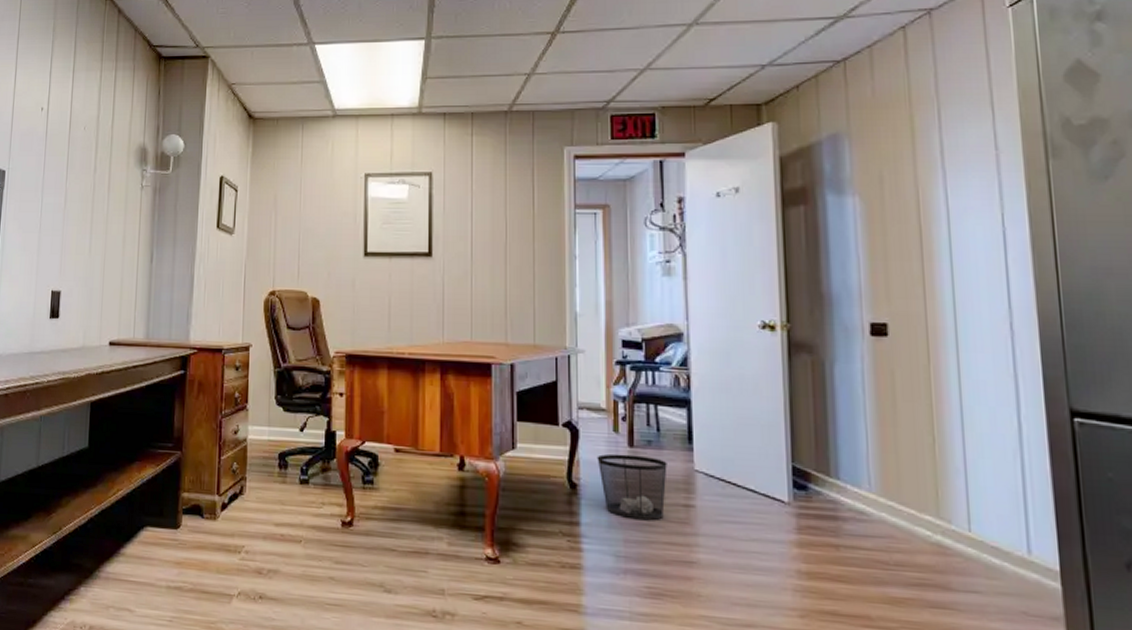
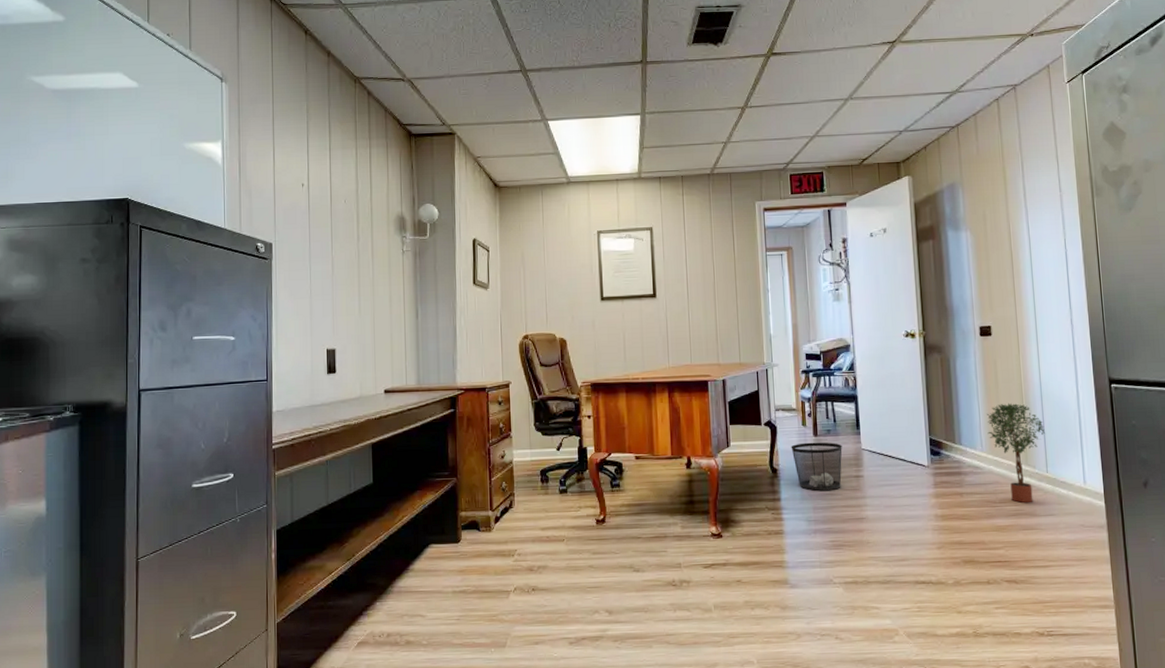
potted tree: none [877,429,967,570] -> present [986,402,1045,503]

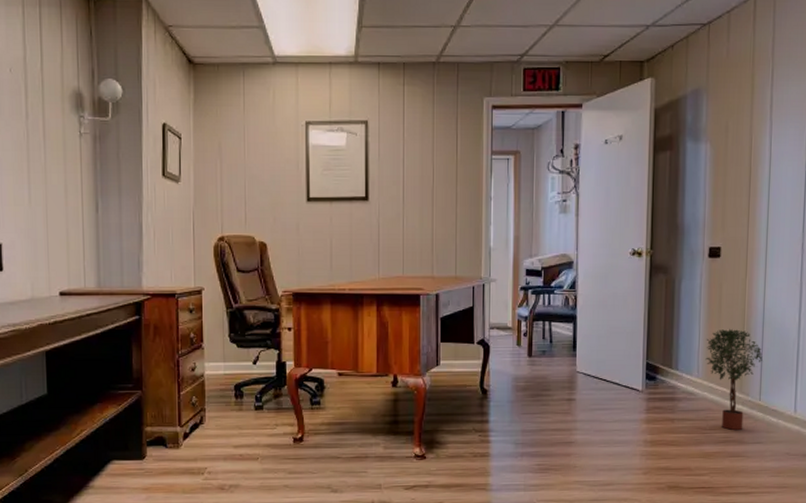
waste bin: present [791,442,843,492] -> none [503,363,557,414]

